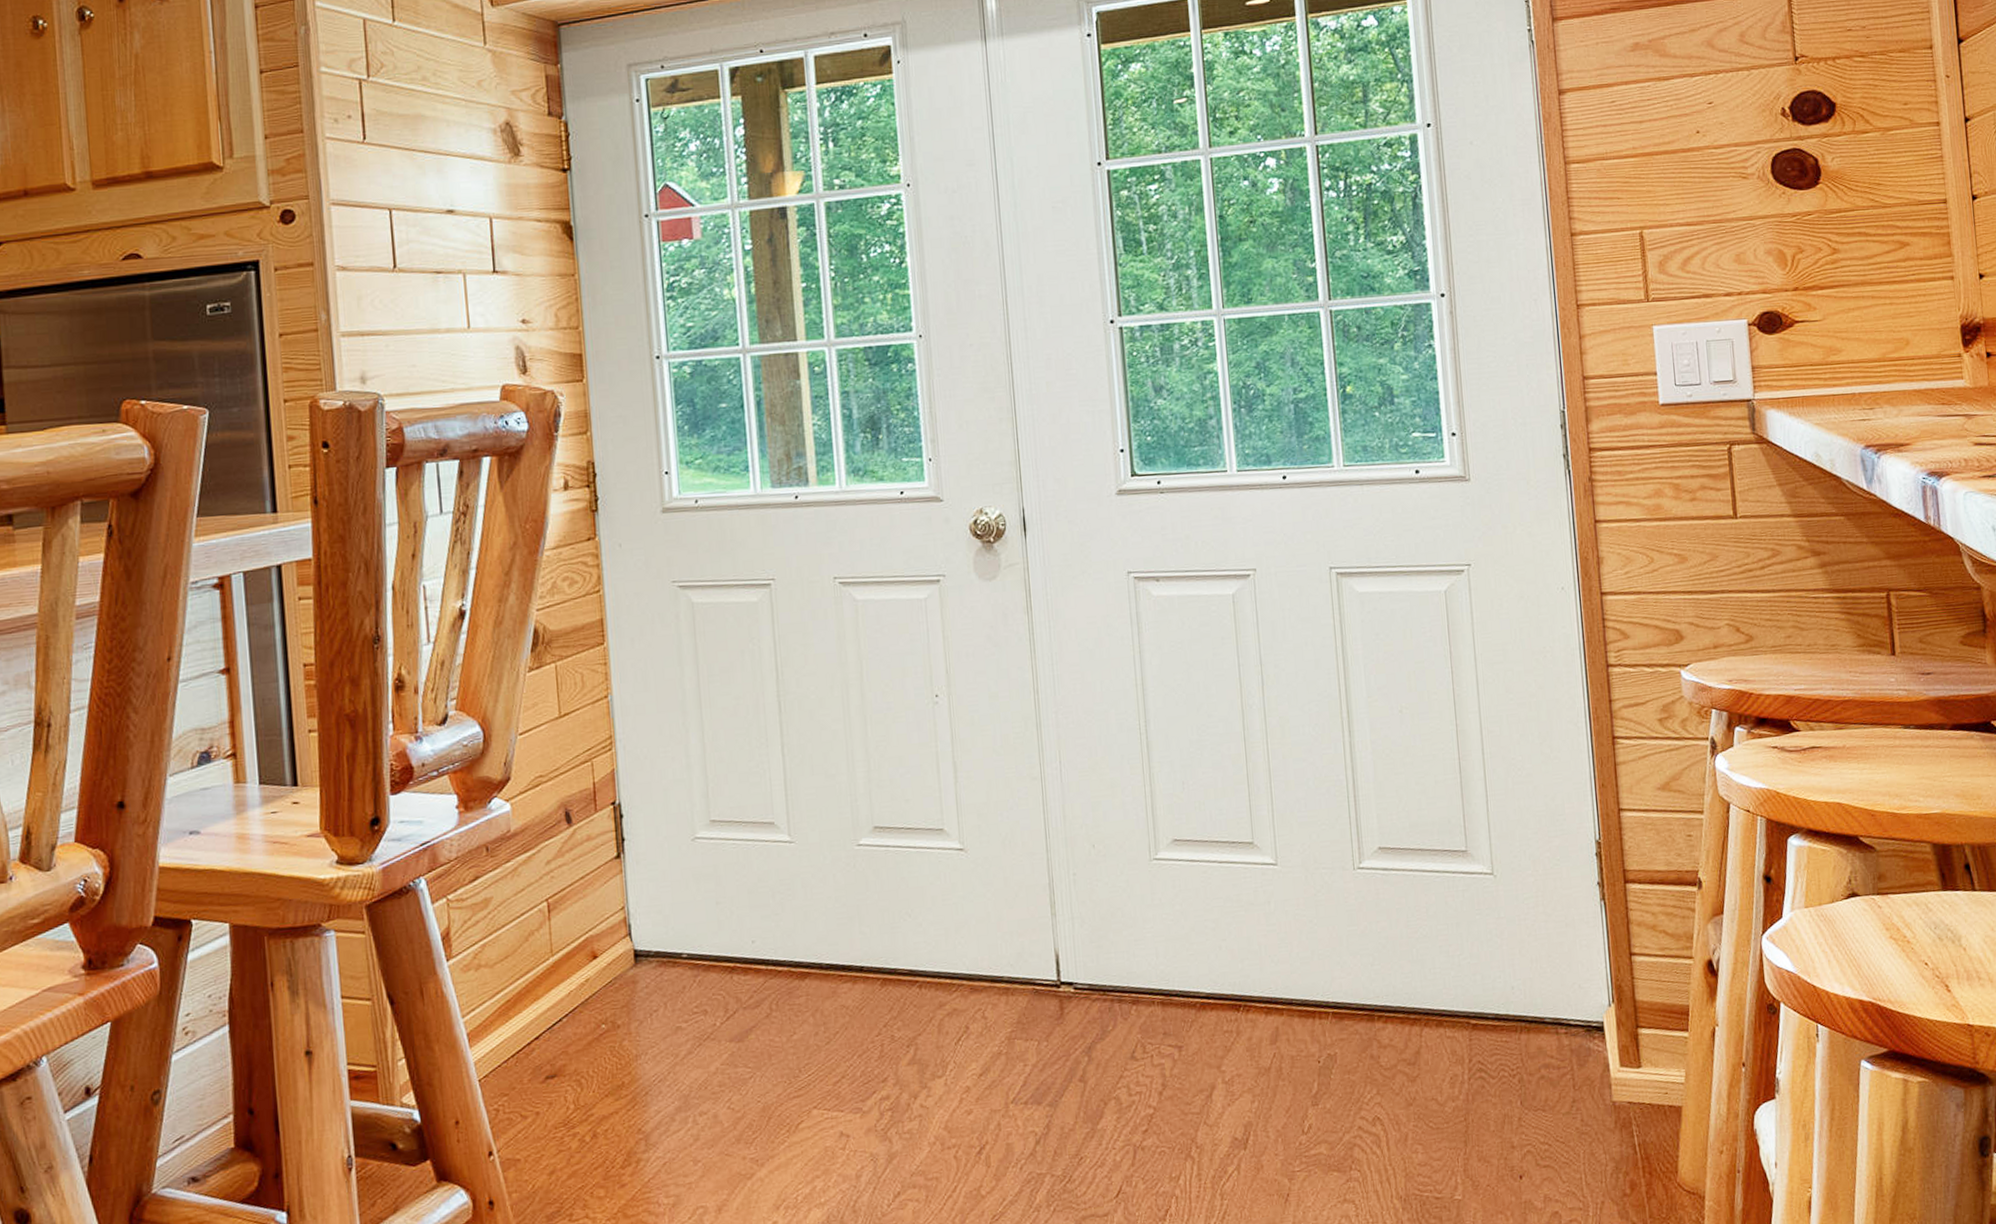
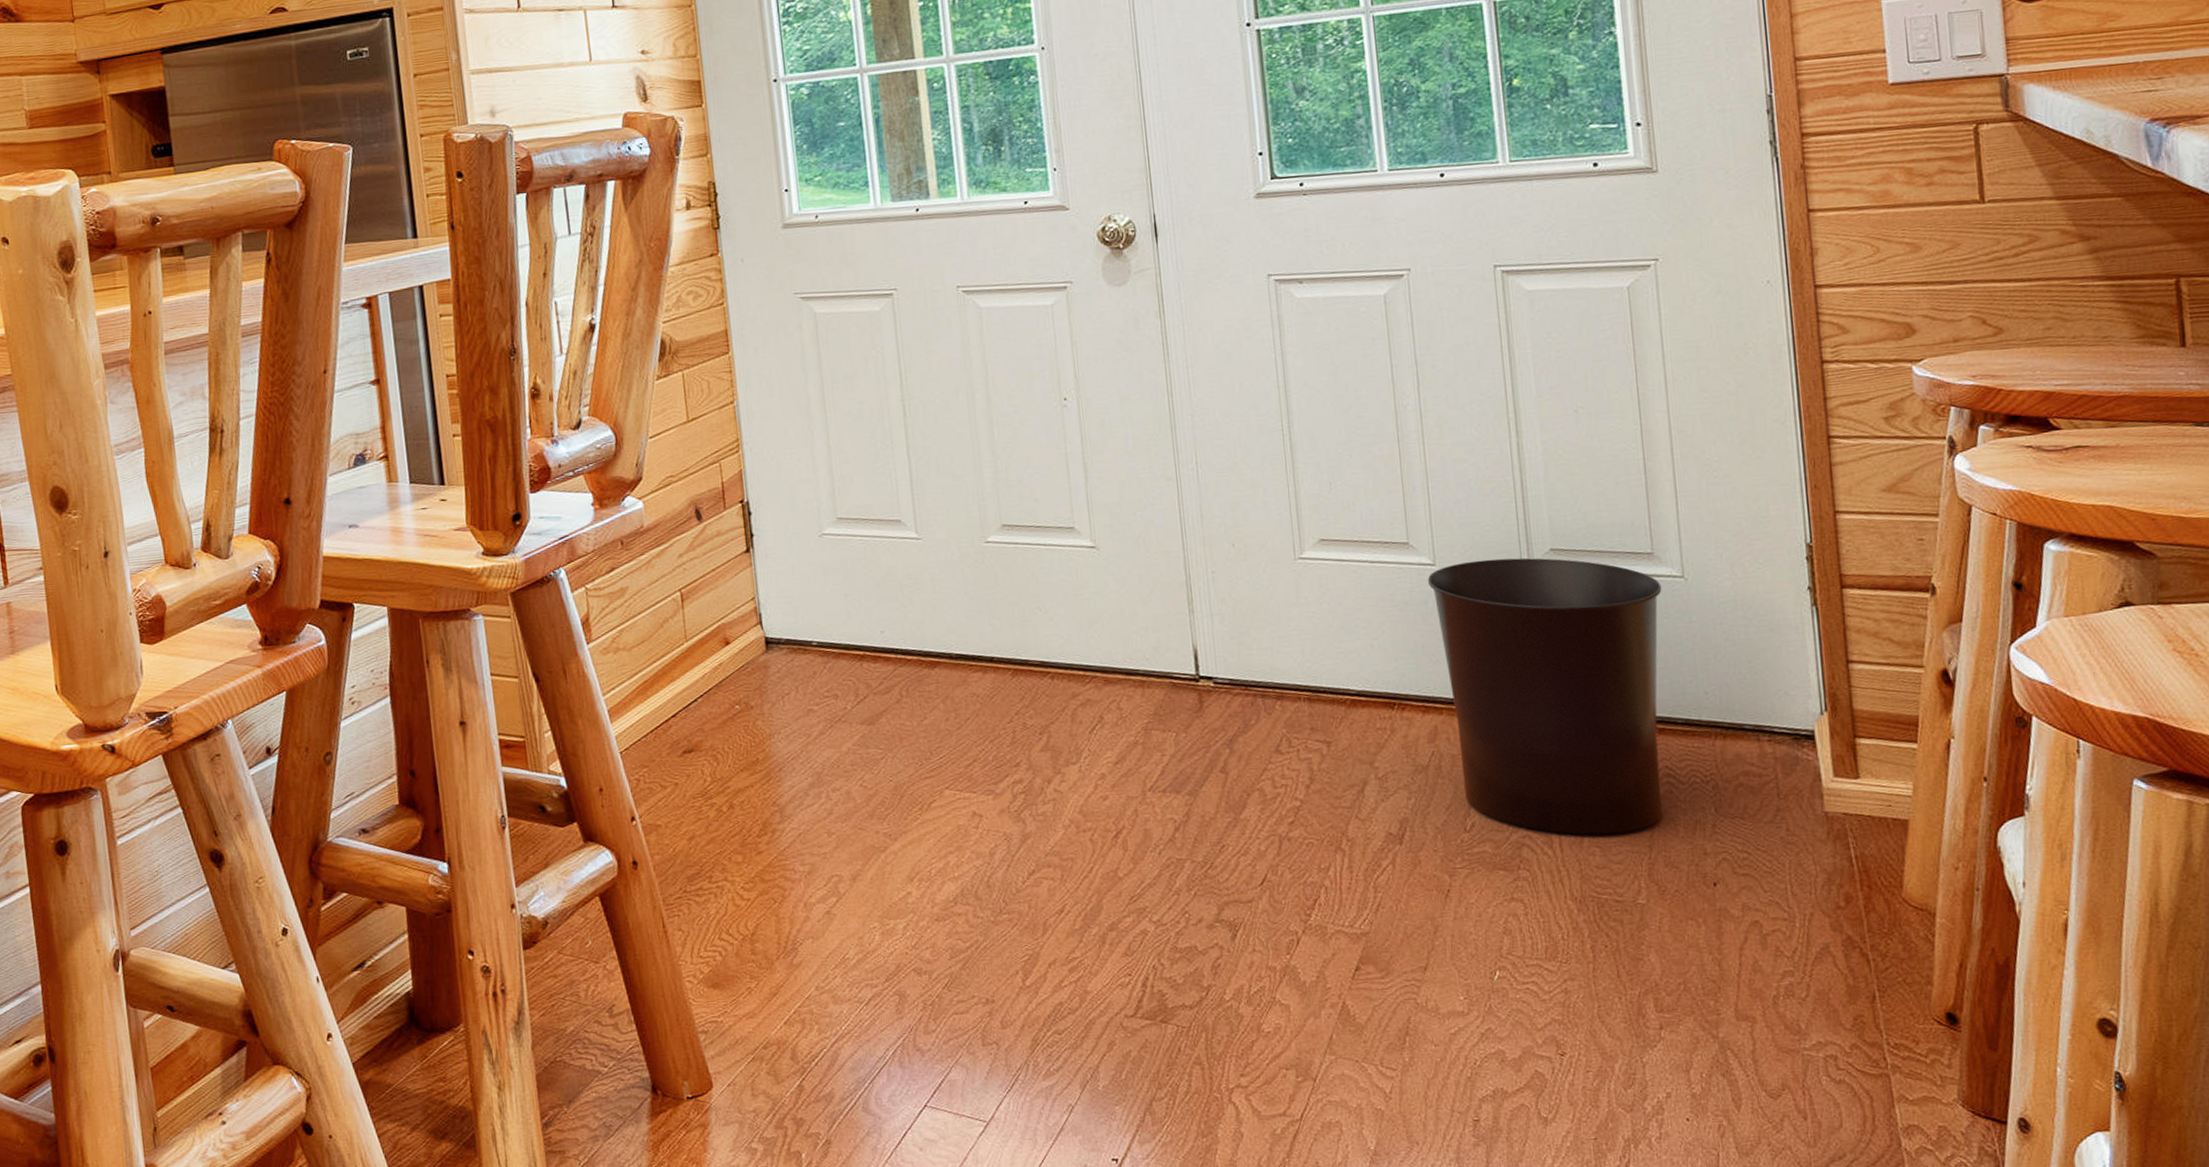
waste bin: none [1270,856,1476,1133] -> present [1427,557,1662,835]

